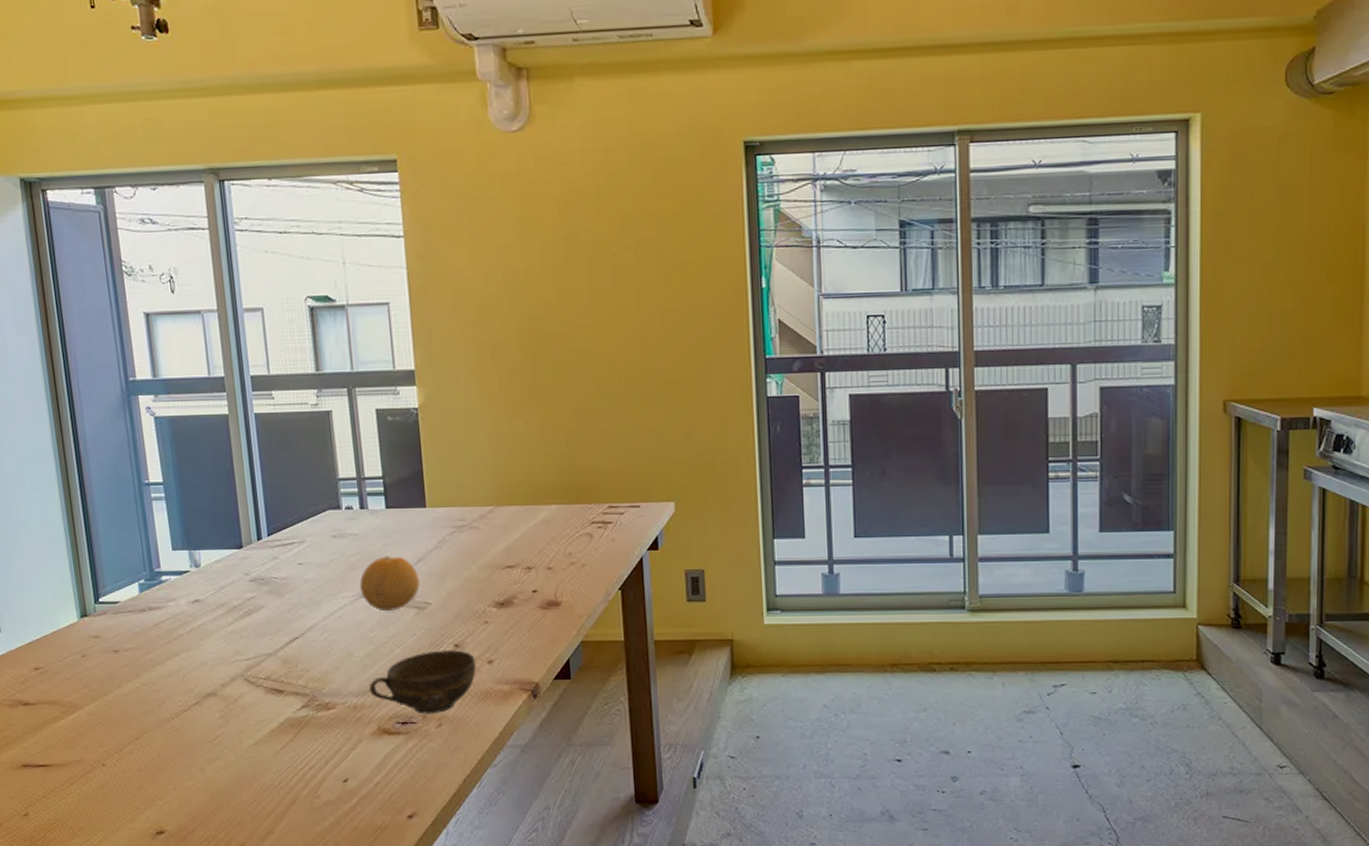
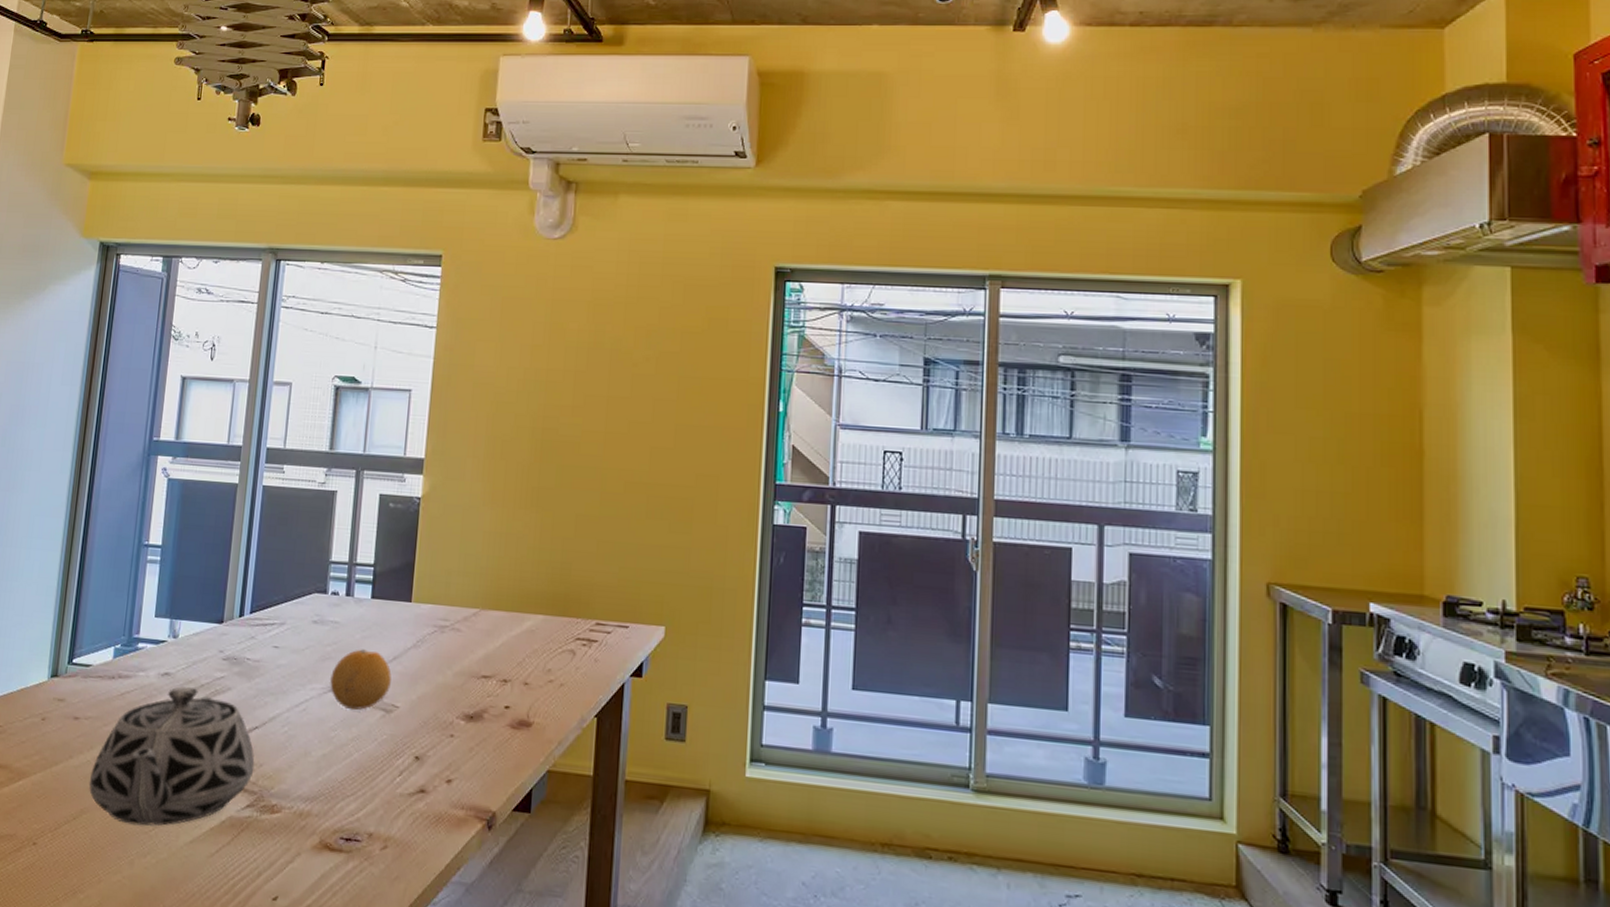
teapot: none [143,610,302,737] -> present [88,686,255,826]
cup: present [369,649,476,714] -> none [318,760,435,834]

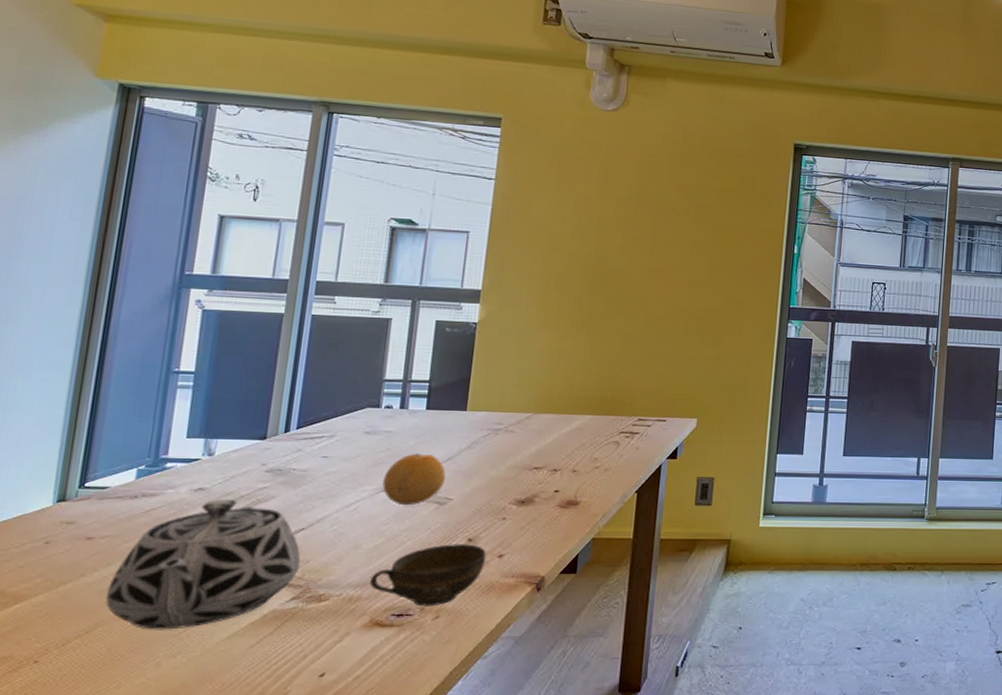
cup: none [318,760,435,834] -> present [369,543,487,607]

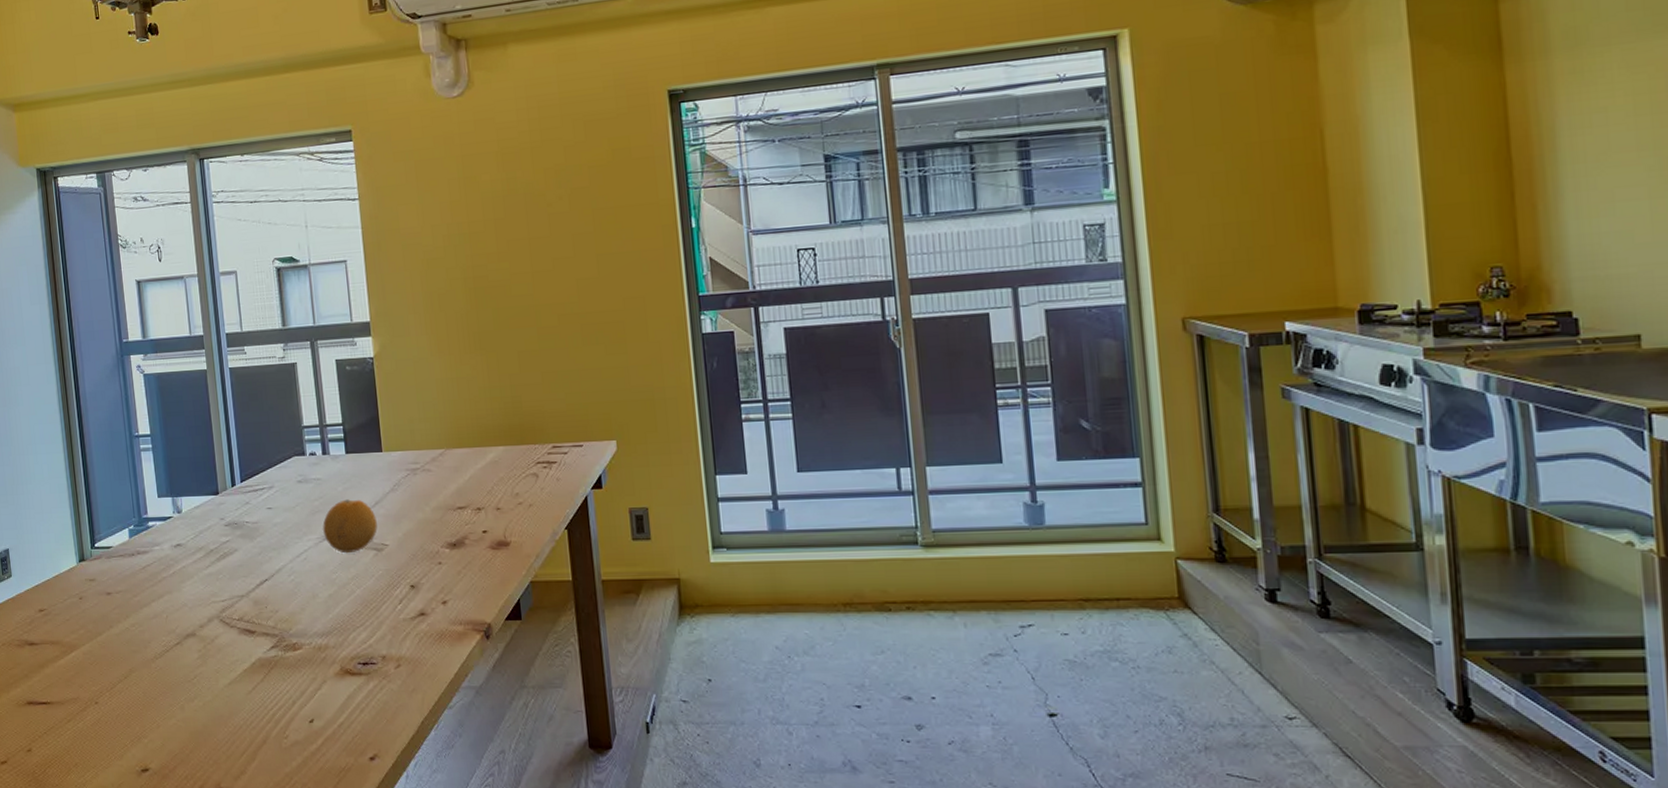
teapot: present [105,499,301,630] -> none [131,554,272,676]
cup: present [369,543,487,607] -> none [332,589,431,655]

